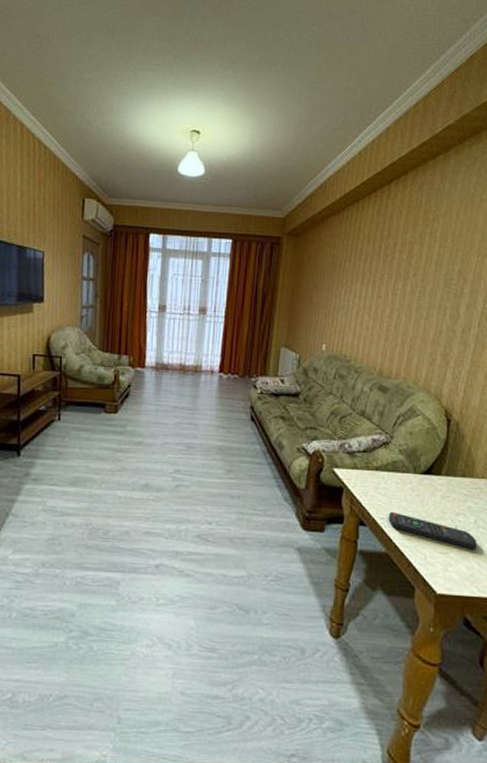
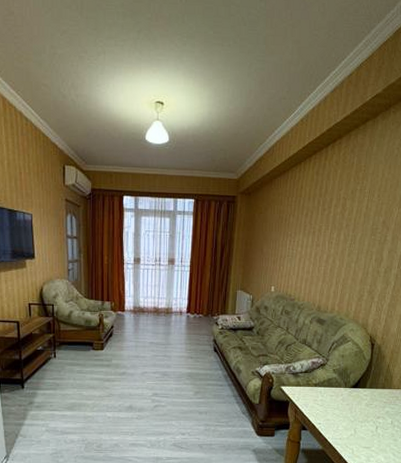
remote control: present [388,511,477,551] -> none [324,417,393,444]

